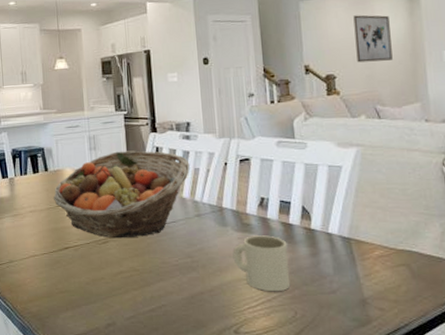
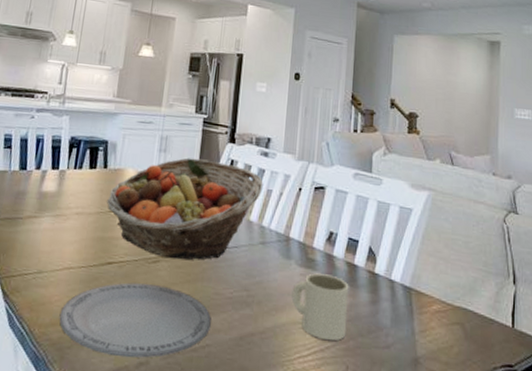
plate: none [34,261,163,321] -> present [59,282,211,358]
wall art: present [353,14,393,63] -> none [439,58,472,109]

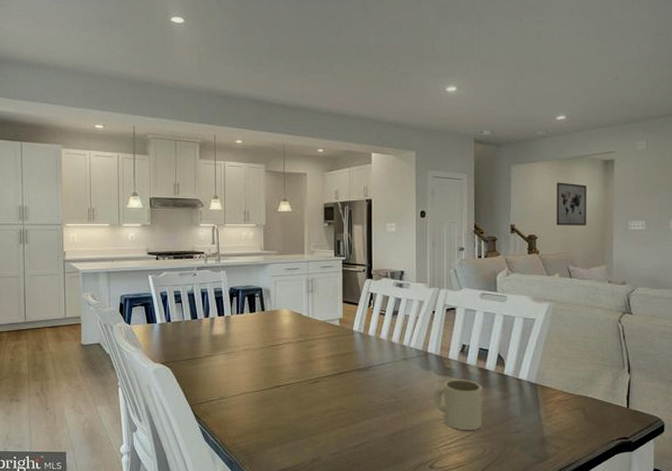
plate: present [59,282,211,358] -> none [243,400,367,457]
fruit basket: present [107,158,263,260] -> none [269,295,401,379]
wall art: none [439,58,472,109] -> present [556,182,586,226]

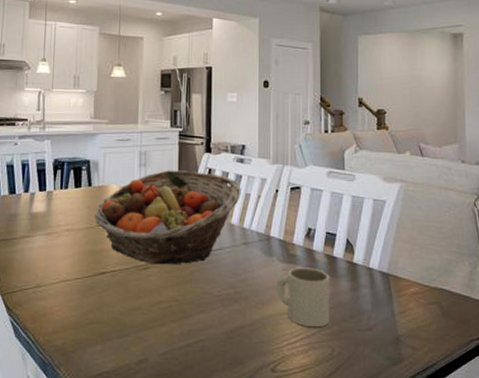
fruit basket: none [269,295,401,379] -> present [95,170,241,265]
wall art: present [556,182,586,226] -> none [405,55,437,101]

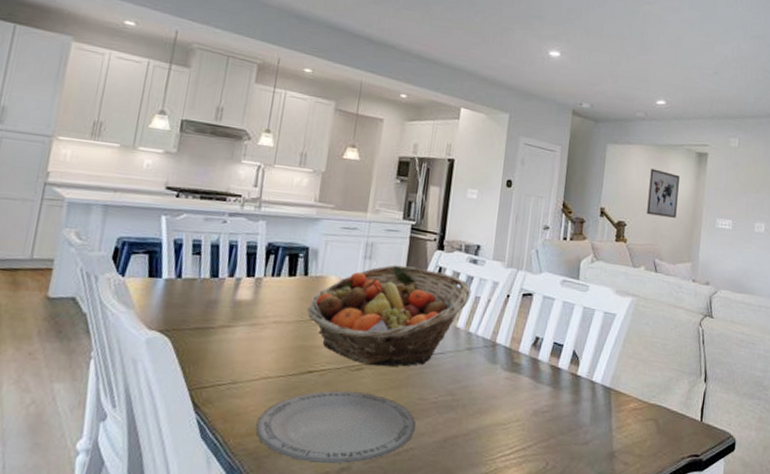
plate: none [61,289,202,357] -> present [255,390,416,464]
mug: present [276,267,330,328] -> none [496,377,552,440]
wall art: none [405,55,437,101] -> present [647,168,680,218]

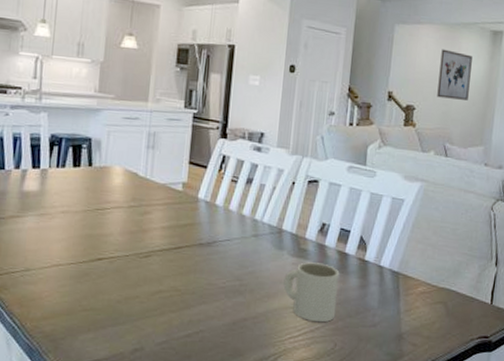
plate: present [255,390,416,464] -> none [50,277,205,346]
fruit basket: present [307,265,472,367] -> none [94,154,256,254]
mug: none [496,377,552,440] -> present [283,262,340,323]

